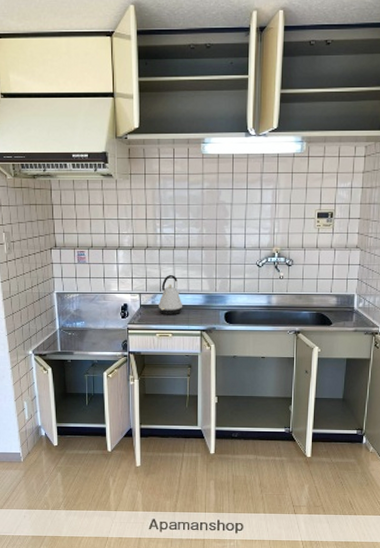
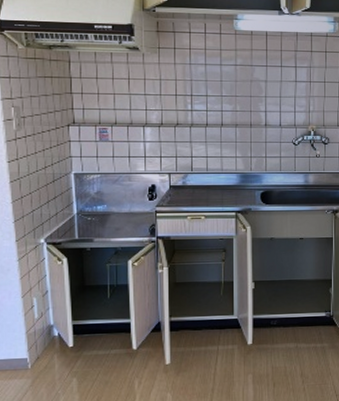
kettle: present [159,274,183,315] -> none [190,153,217,196]

